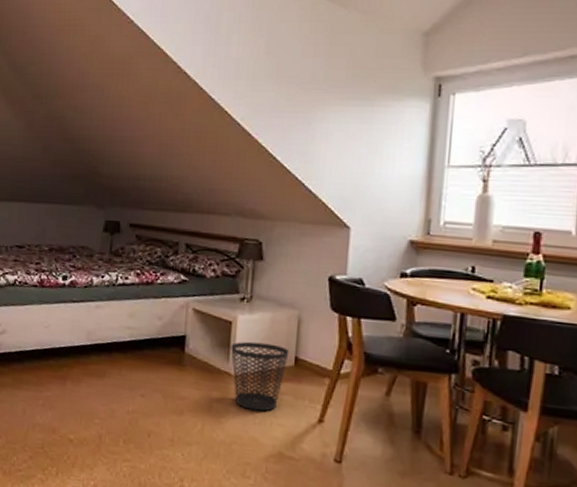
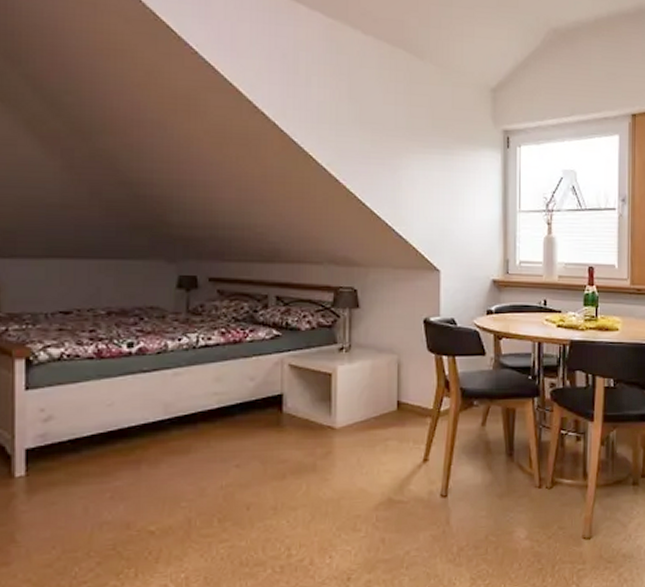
wastebasket: present [231,341,289,412] -> none [332,391,391,461]

